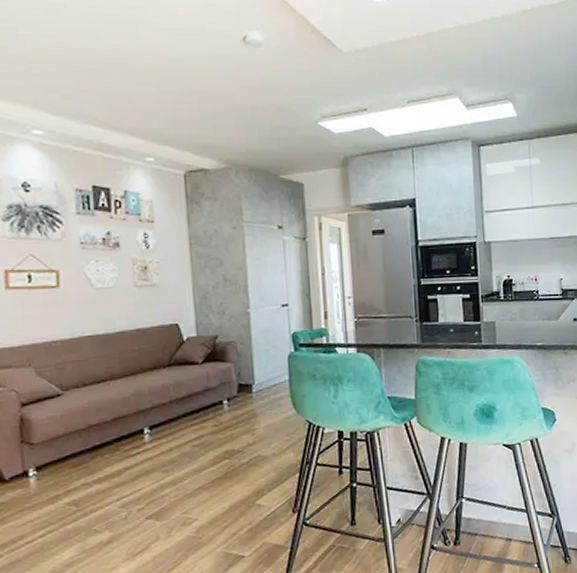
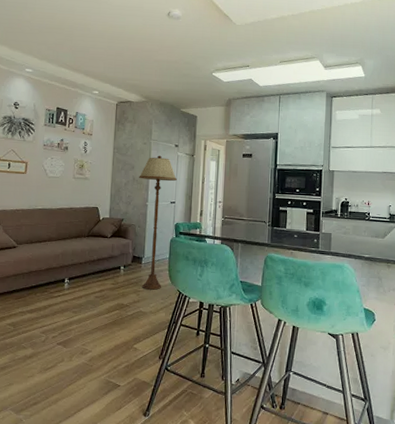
floor lamp: none [232,242,287,426] -> present [139,155,177,290]

